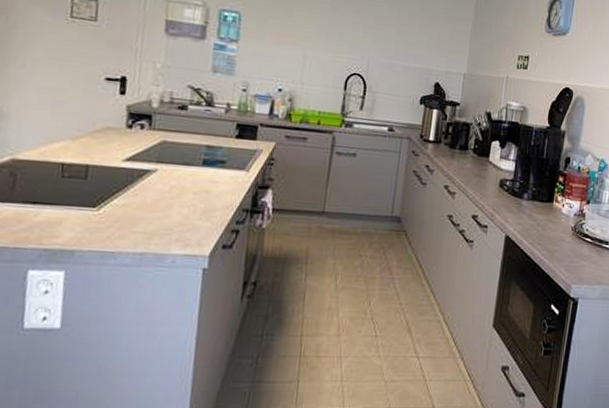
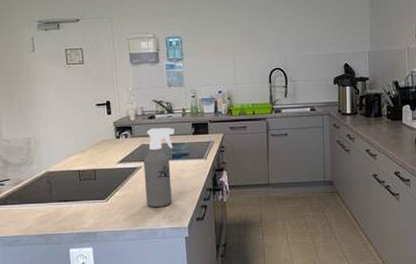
spray bottle: none [155,121,212,226] -> present [144,128,175,207]

